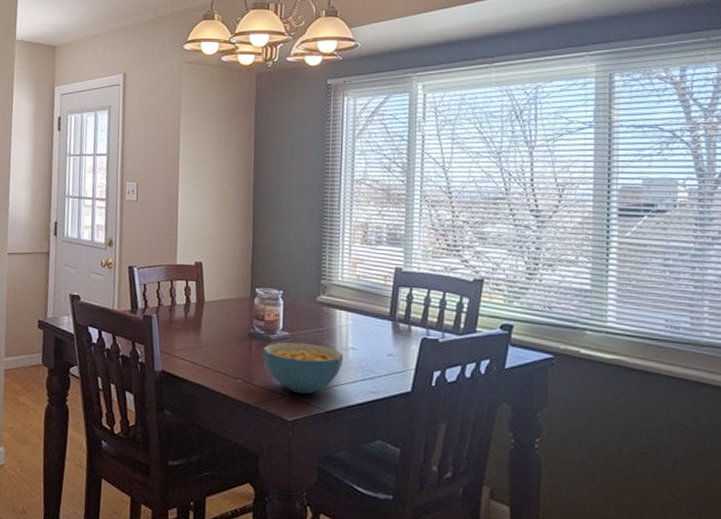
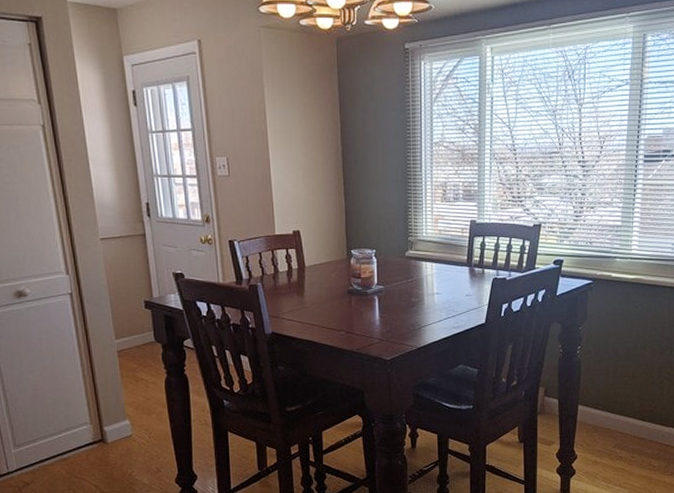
cereal bowl: present [263,342,344,394] -> none [361,293,431,337]

